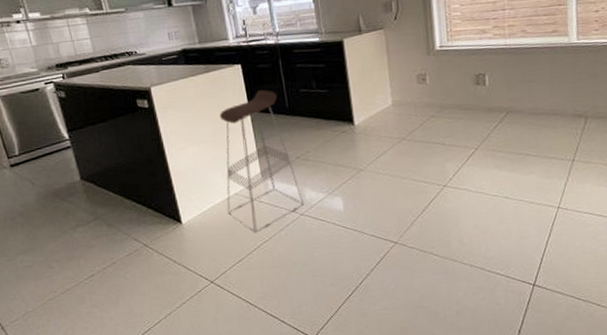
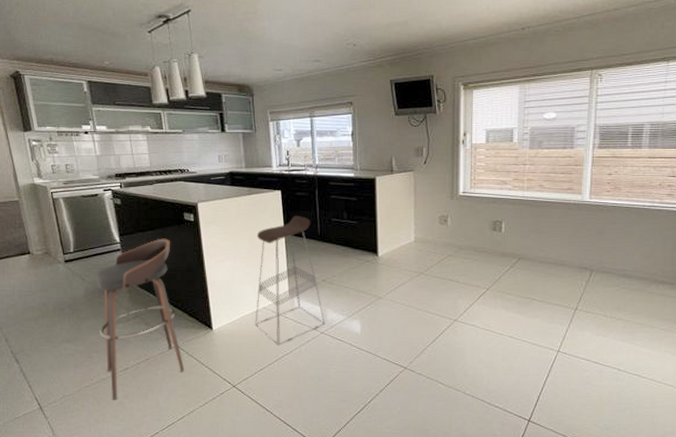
bar stool: none [47,129,156,311] -> present [96,238,185,400]

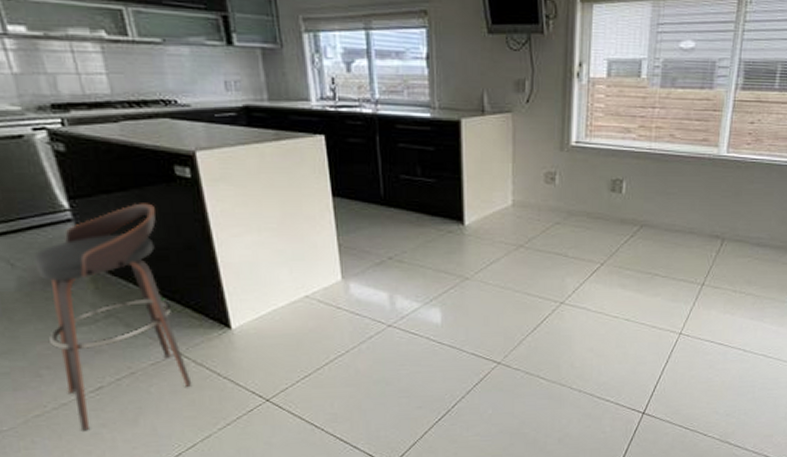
bar stool: present [255,215,325,345] -> none [290,170,393,345]

